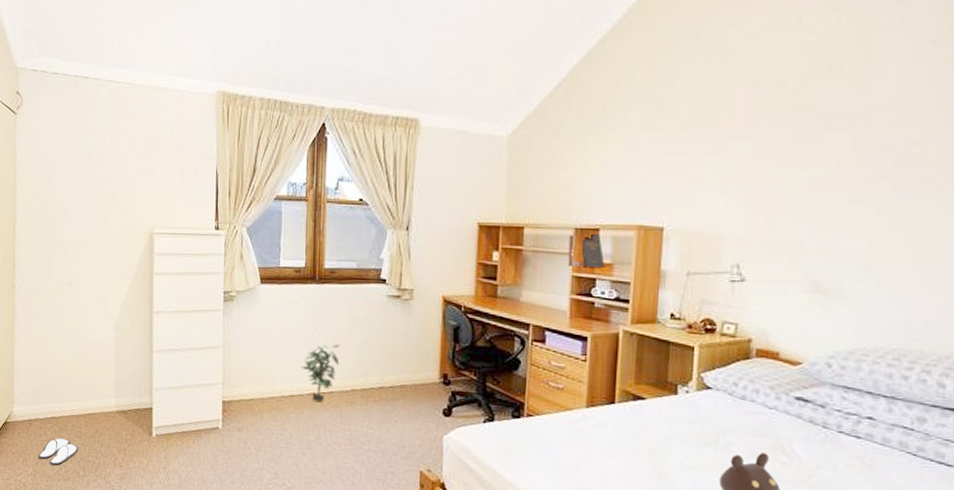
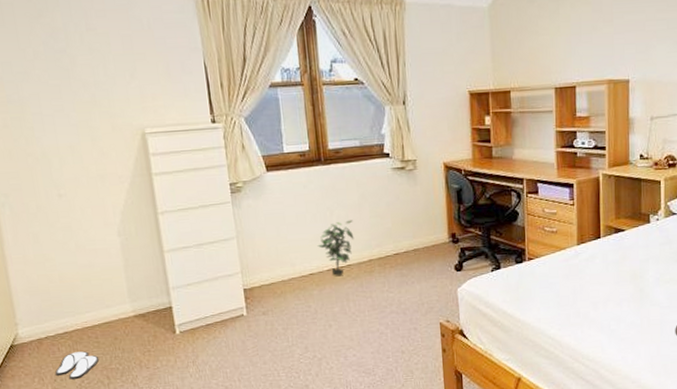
books: present [568,231,605,269] -> none [551,89,583,123]

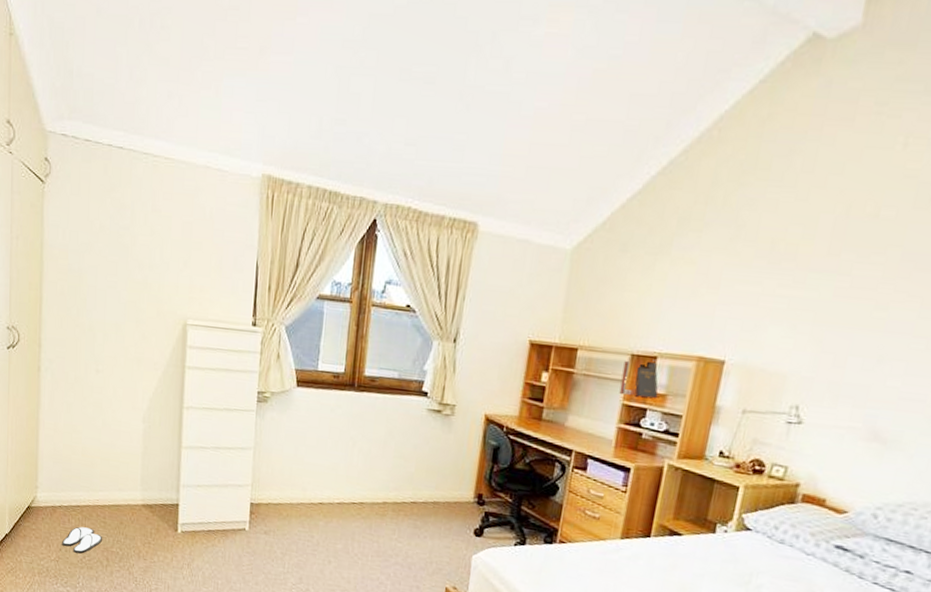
potted plant: present [317,220,354,276] -> none [333,455,375,512]
books: none [551,89,583,123] -> present [619,357,658,399]

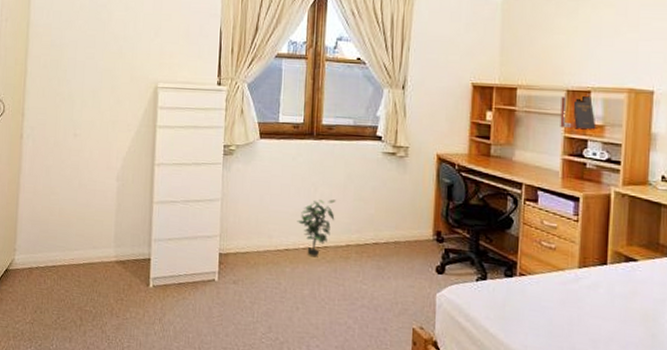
slippers: present [62,527,102,554] -> none [37,287,76,314]
potted plant: none [333,455,375,512] -> present [297,199,336,256]

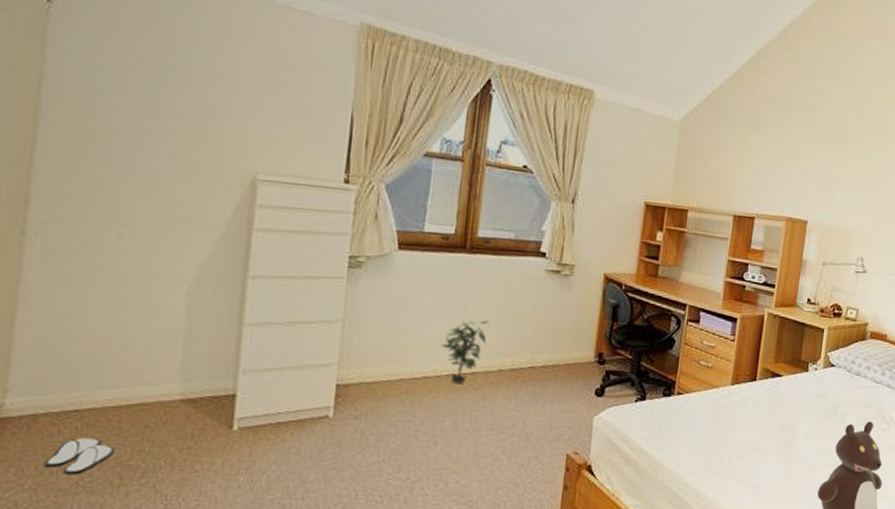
slippers: none [37,287,76,314] -> present [45,438,114,474]
books: present [560,93,596,130] -> none [725,217,757,255]

